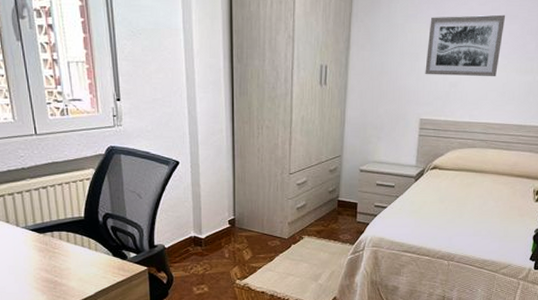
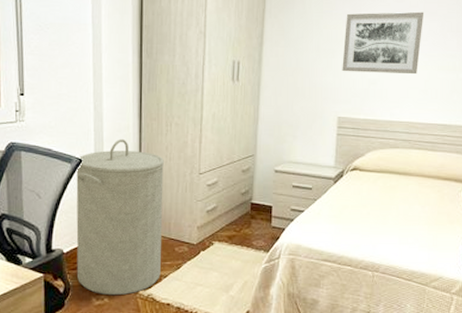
laundry hamper: none [174,141,257,286] -> present [76,138,165,296]

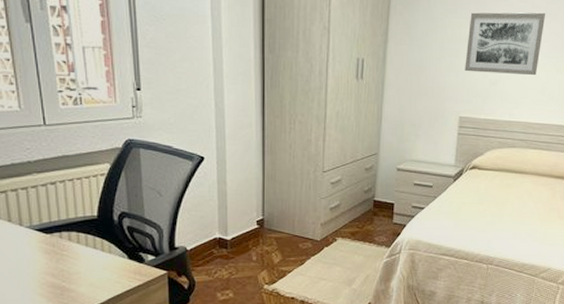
laundry hamper: present [76,138,165,296] -> none [198,136,289,291]

